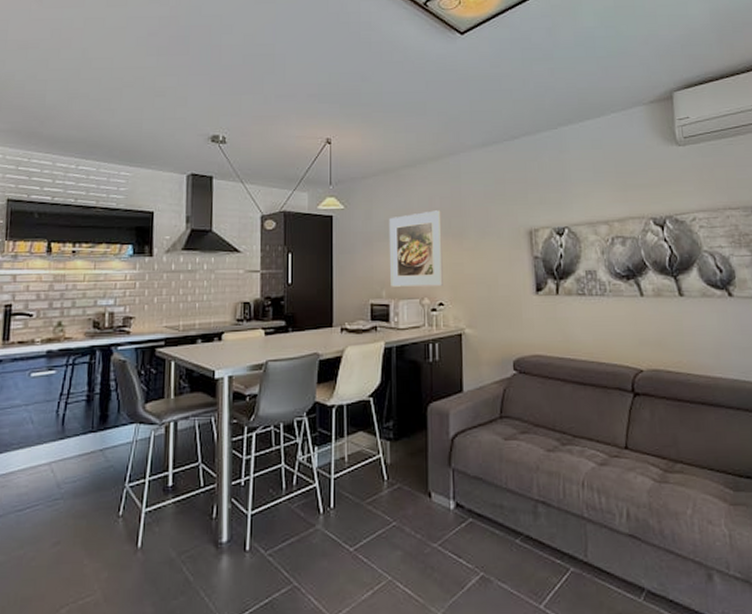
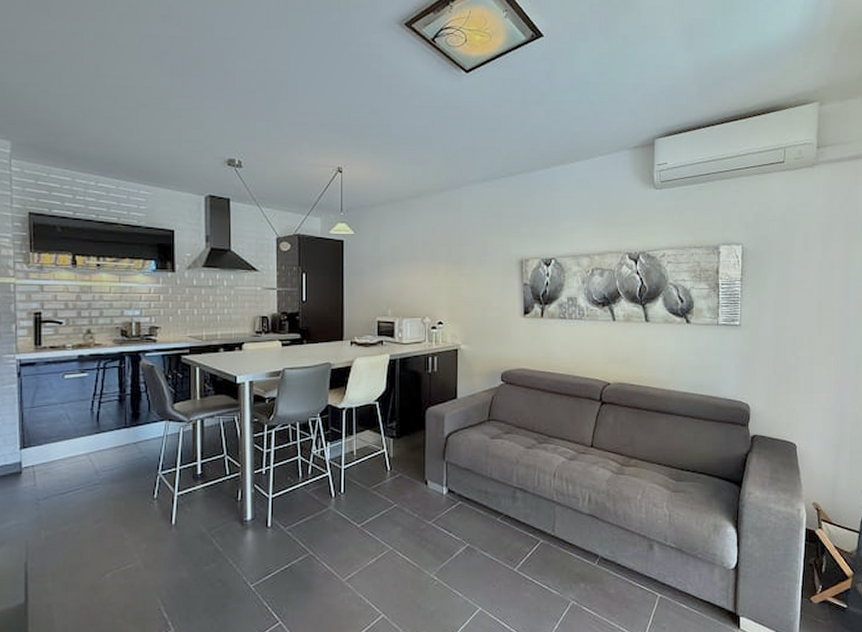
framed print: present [388,210,443,287] -> none [395,239,443,308]

